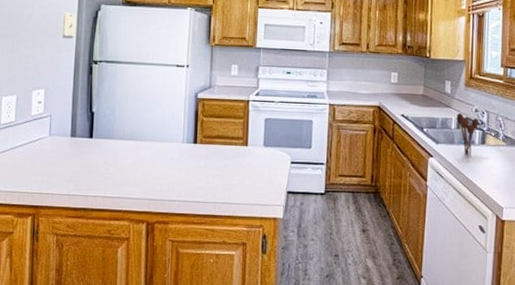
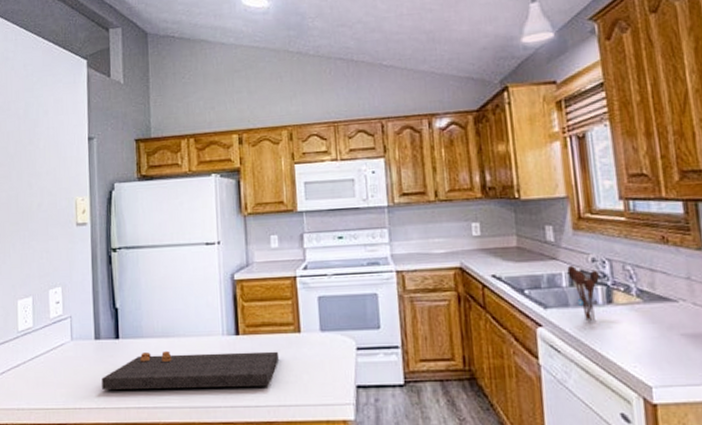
cutting board: none [73,151,228,186] -> present [102,350,280,390]

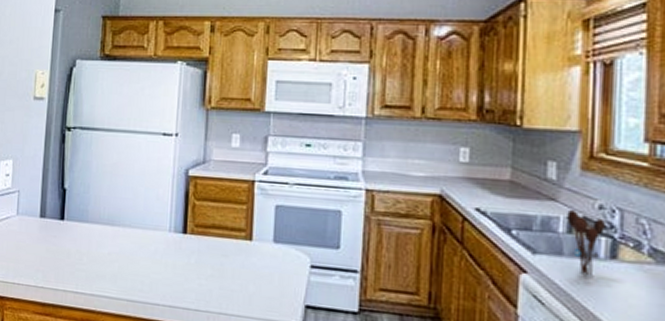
cutting board: present [102,350,280,390] -> none [42,237,227,291]

